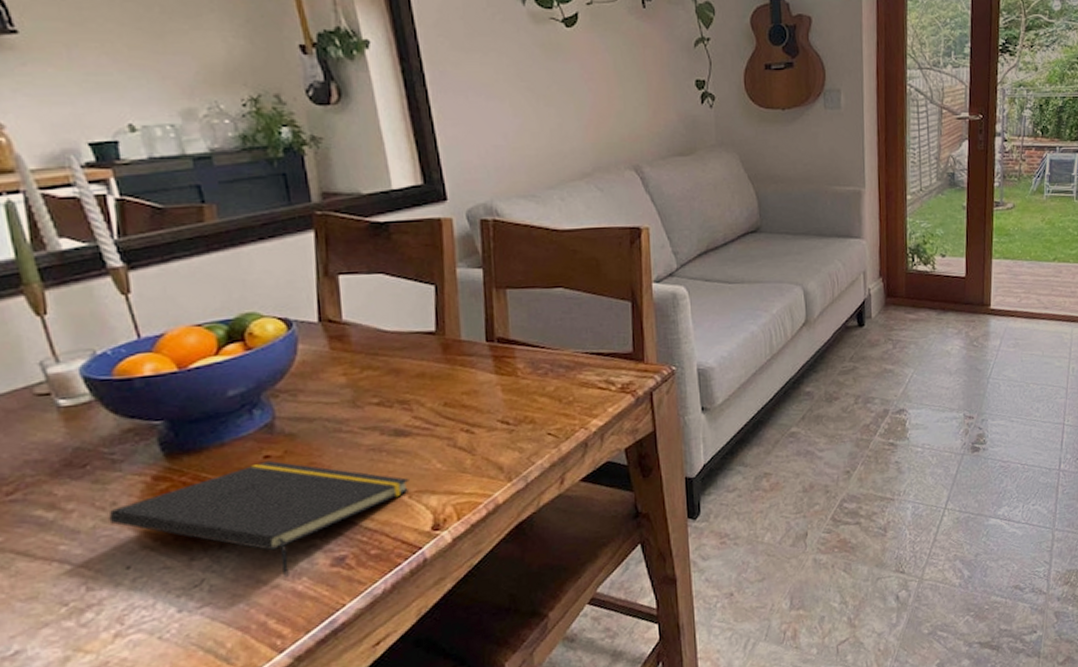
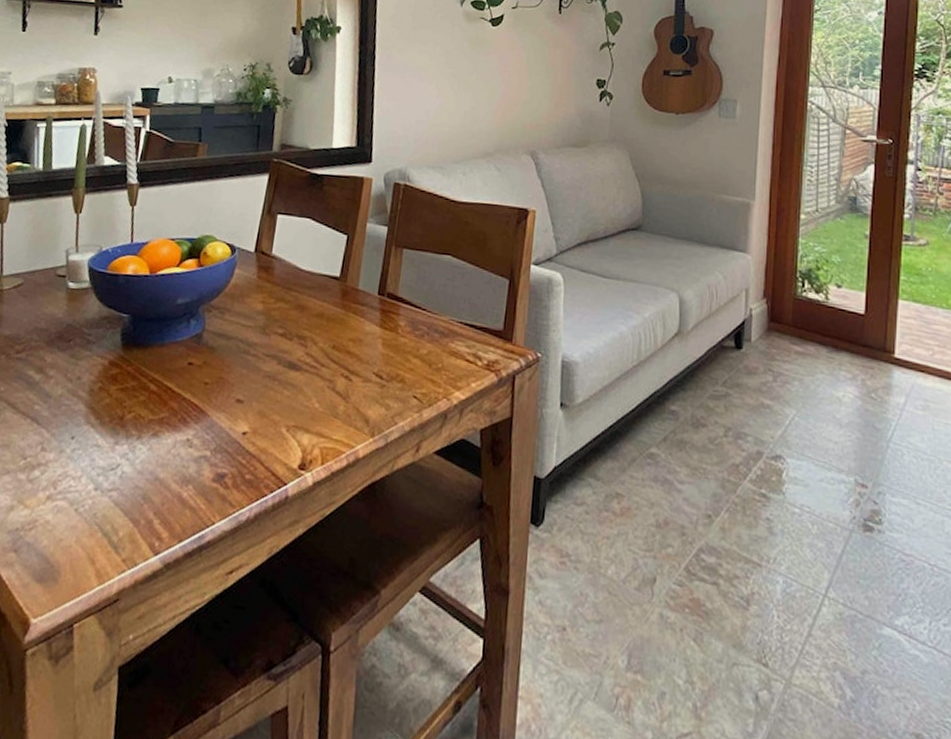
notepad: present [108,460,410,577] -> none [72,367,291,481]

